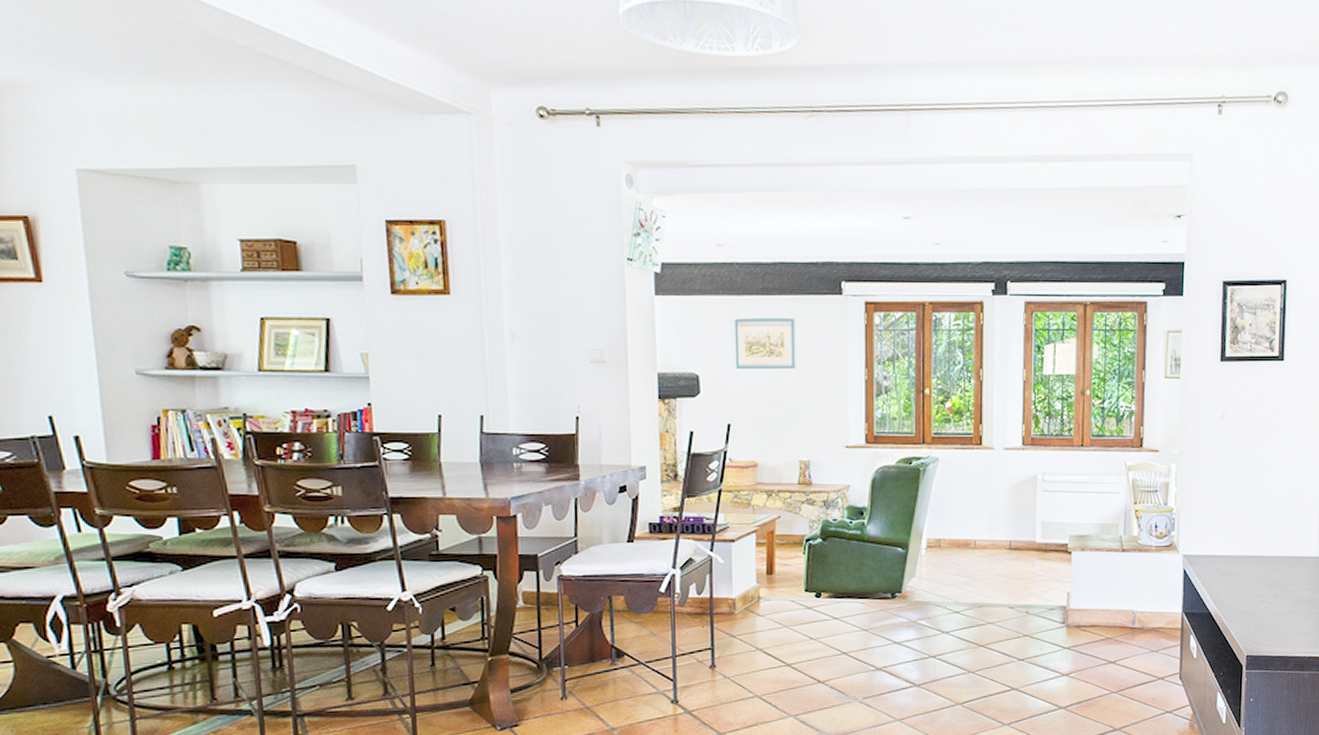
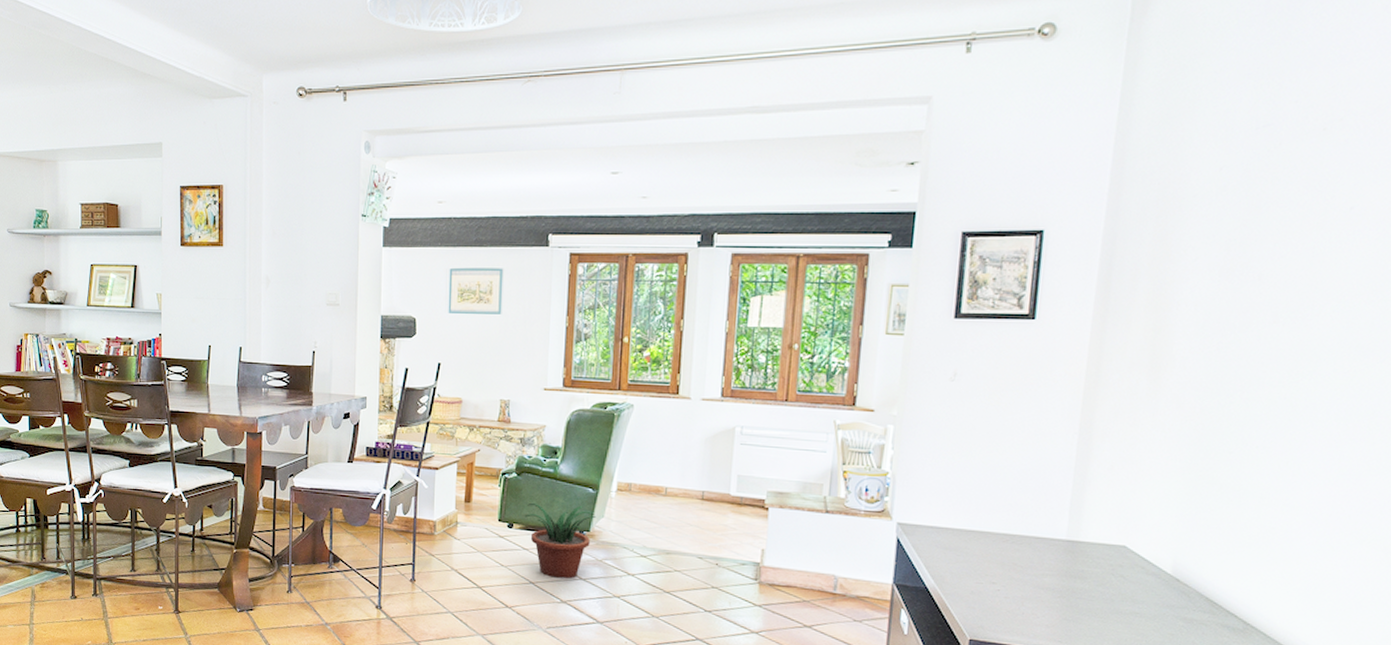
potted plant: none [832,566,908,645] -> present [524,503,597,579]

